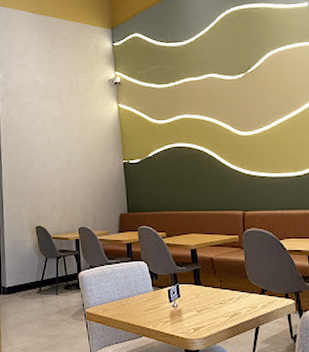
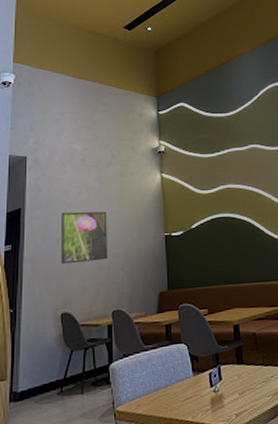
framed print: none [31,138,72,185] -> present [61,211,108,265]

